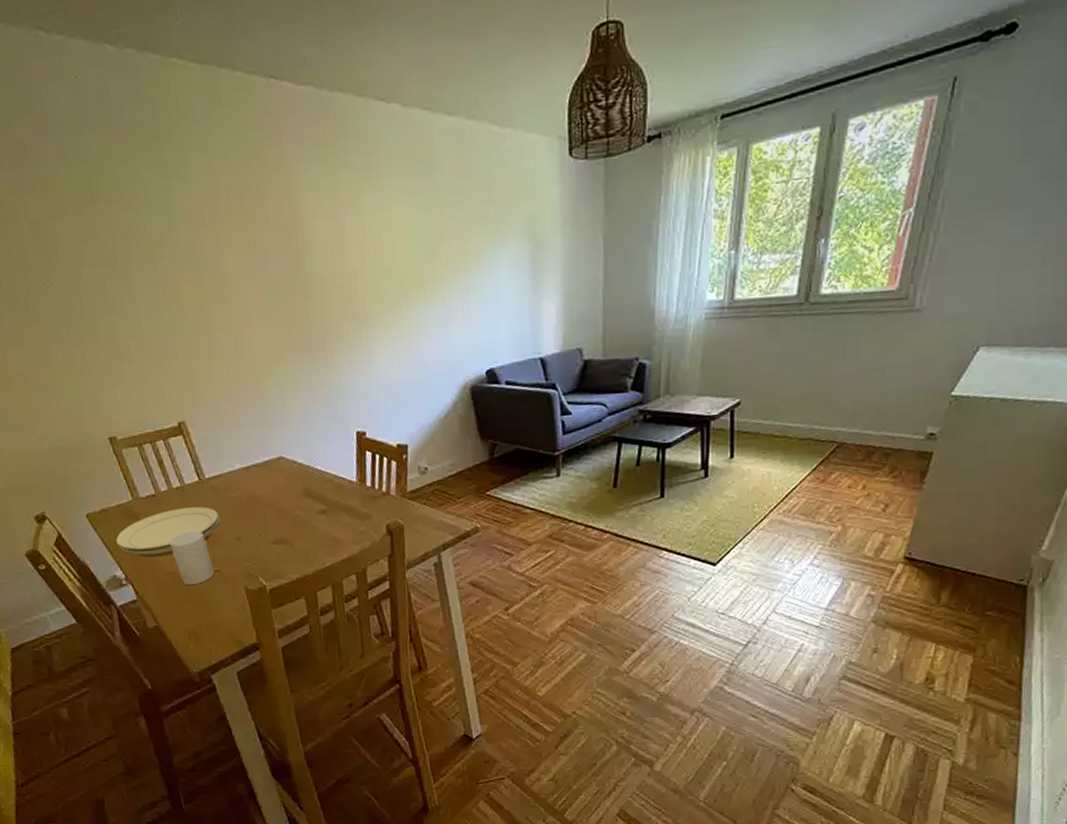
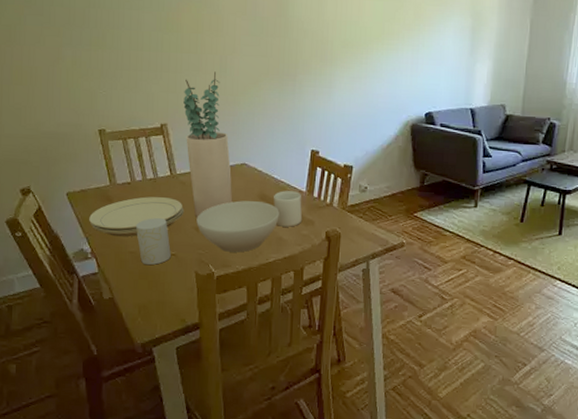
vase: none [198,351,275,526] -> present [183,71,233,218]
bowl: none [236,499,330,561] -> present [196,201,279,253]
mug: none [320,482,358,525] -> present [273,191,303,227]

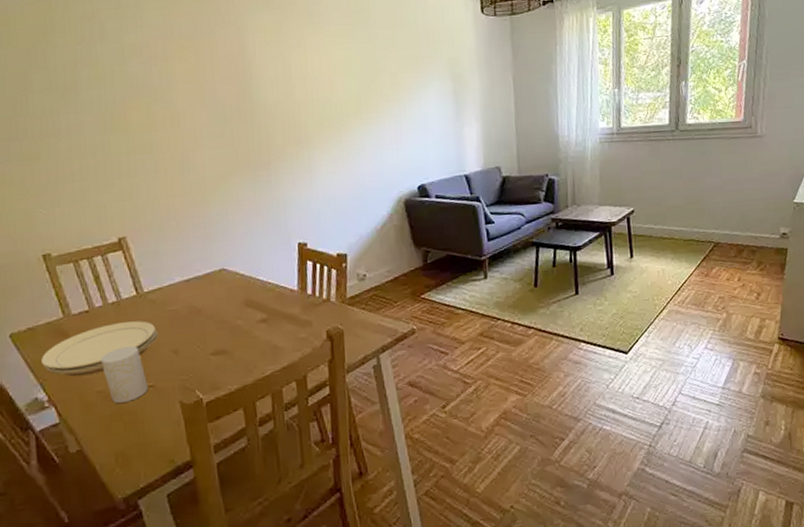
vase: present [183,71,233,218] -> none [142,171,215,339]
bowl: present [196,201,279,253] -> none [174,308,271,372]
mug: present [273,191,303,227] -> none [262,291,298,333]

